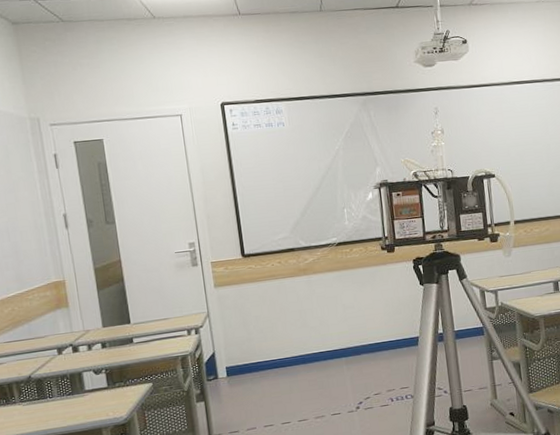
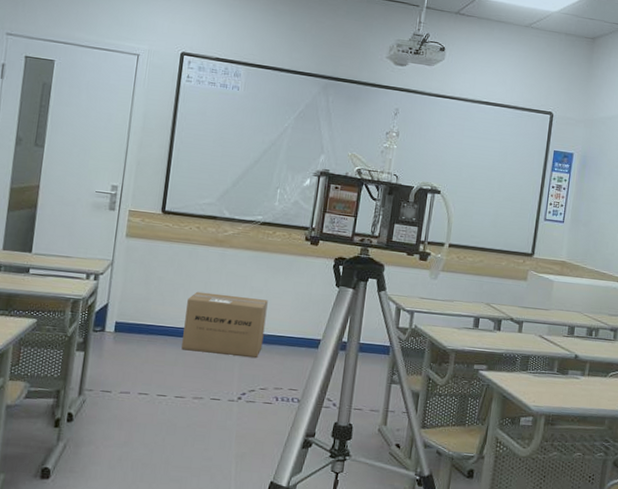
box: none [287,313,367,378] -> present [181,291,268,358]

